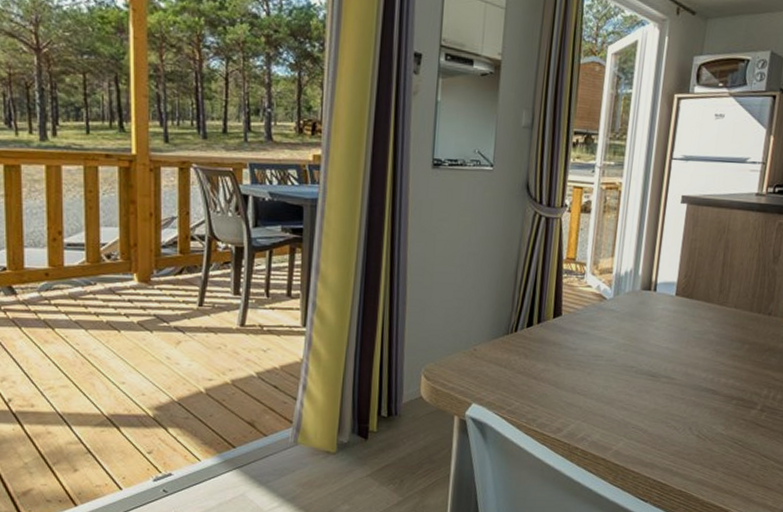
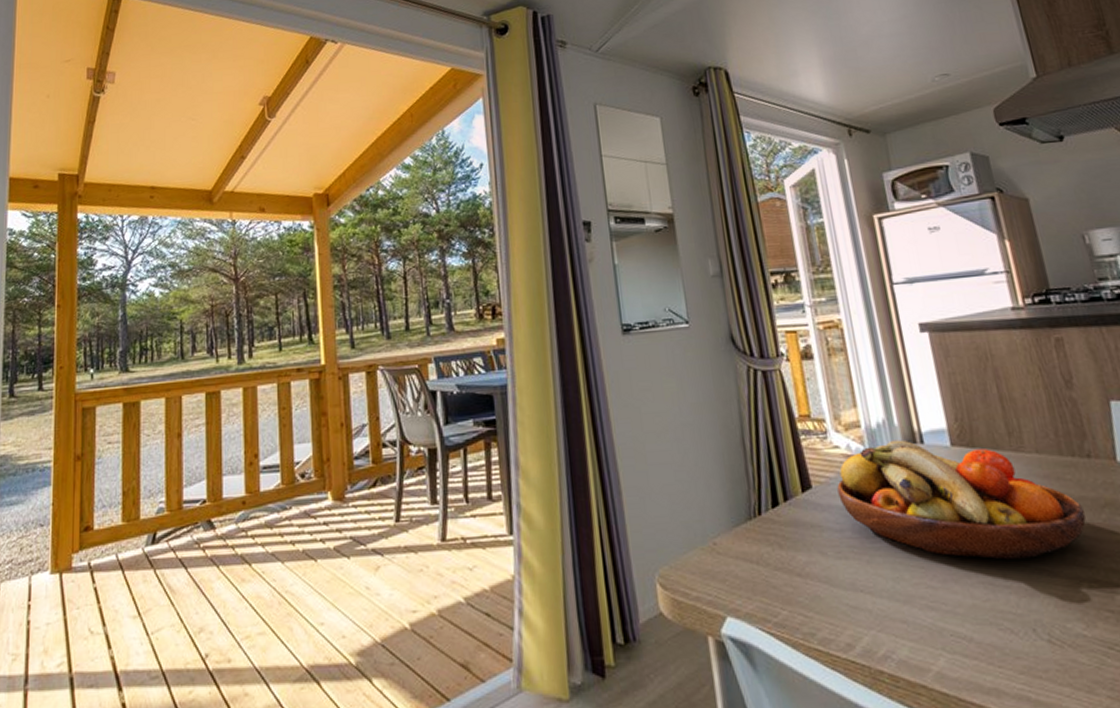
fruit bowl: none [580,286,753,381] -> present [837,439,1086,560]

